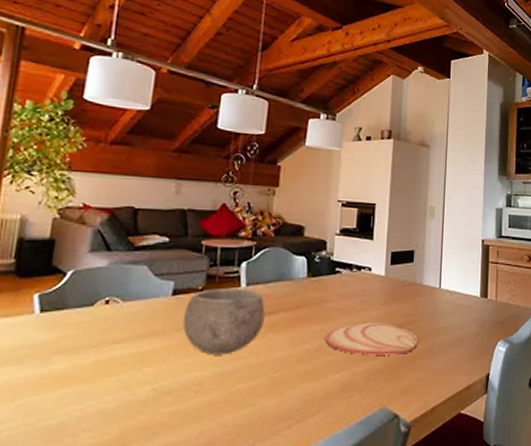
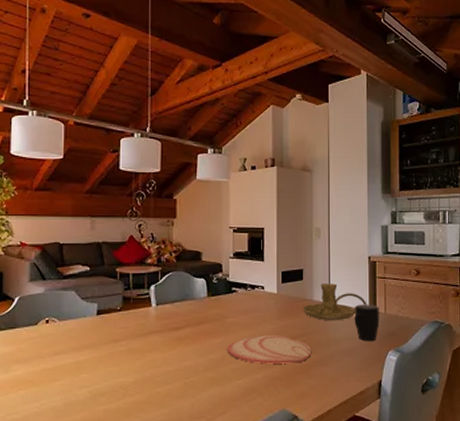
bowl: present [182,287,265,355] -> none [107,307,174,364]
candle holder: none [412,267,479,307] -> present [303,283,367,320]
mug: none [464,290,491,331] -> present [354,304,380,342]

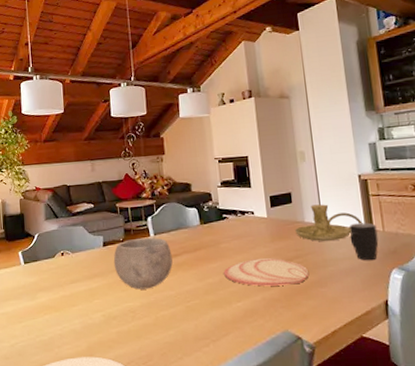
bowl: none [107,307,174,364] -> present [113,237,173,290]

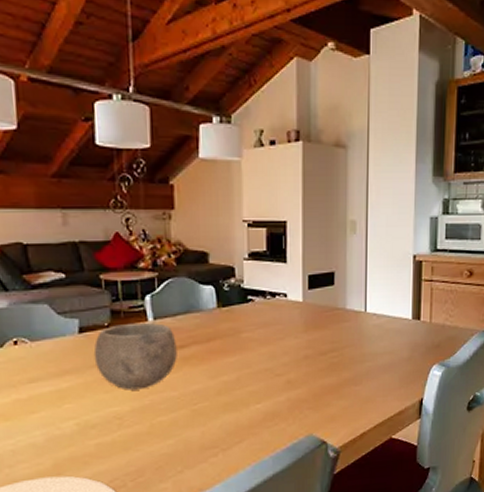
plate: present [224,257,310,286] -> none [243,350,344,385]
candle holder: present [295,204,363,241] -> none [334,288,410,332]
mug: present [350,222,379,261] -> none [394,312,424,356]

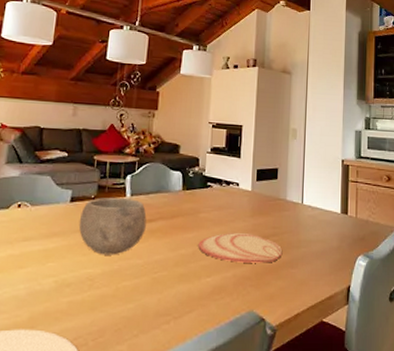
plate: none [243,350,344,385] -> present [198,232,283,263]

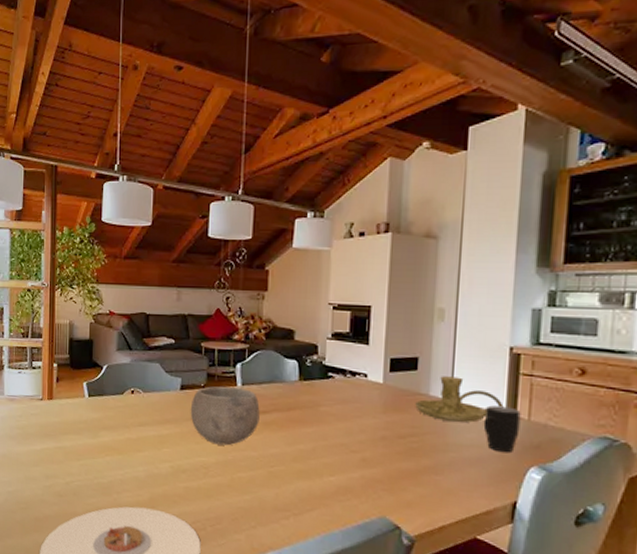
plate: present [198,232,283,263] -> none [319,430,424,466]
candle holder: none [276,184,339,222] -> present [415,376,504,423]
mug: none [325,207,351,246] -> present [483,405,521,453]

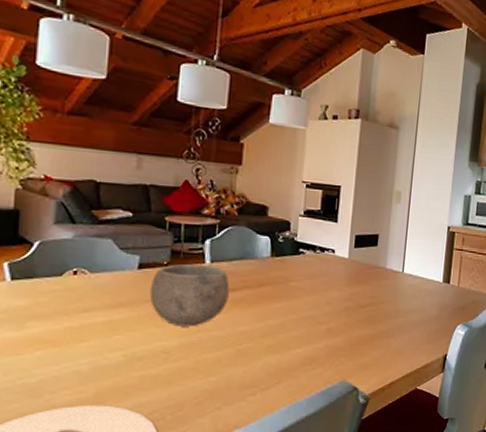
candle holder: present [415,376,504,423] -> none [374,251,441,291]
mug: present [483,405,521,453] -> none [426,275,453,315]

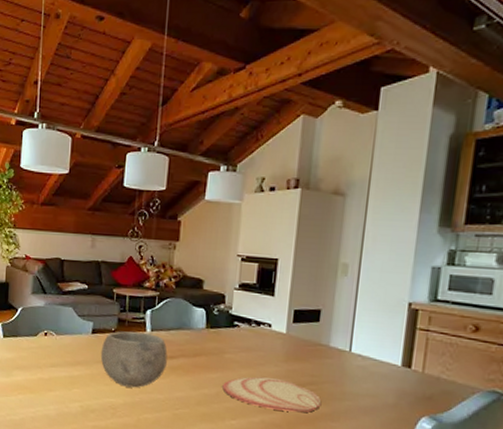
plate: none [288,302,380,333] -> present [222,376,322,413]

